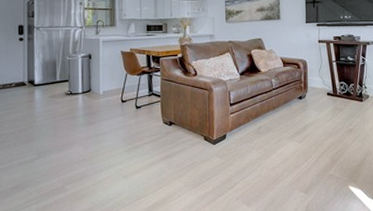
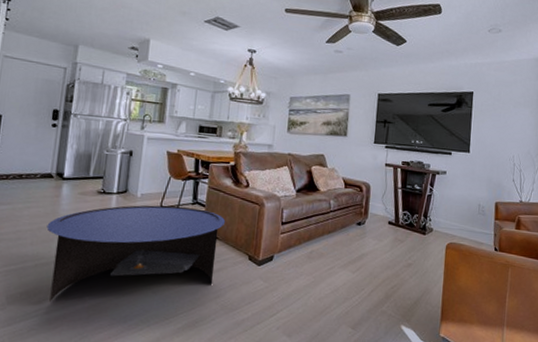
coffee table: none [26,99,180,194] -> present [46,205,226,302]

